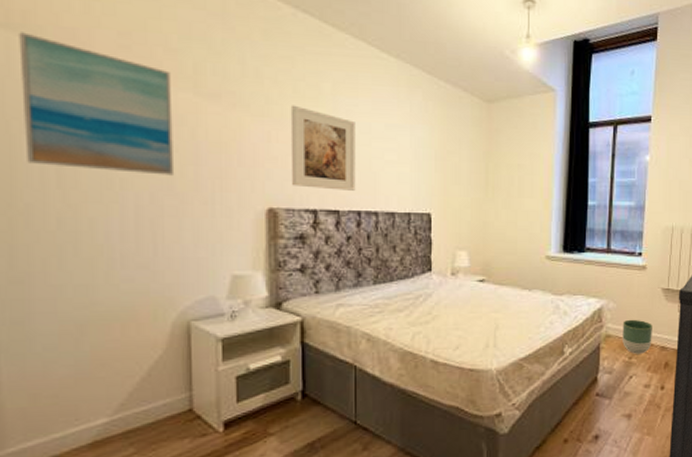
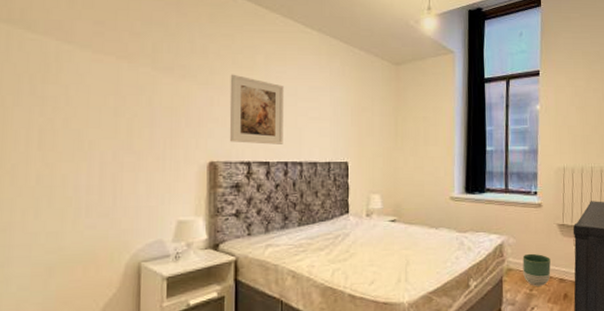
wall art: present [19,32,173,175] -> none [15,25,134,137]

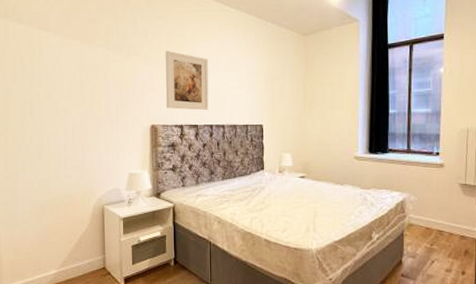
planter: present [522,253,551,286] -> none [423,210,452,241]

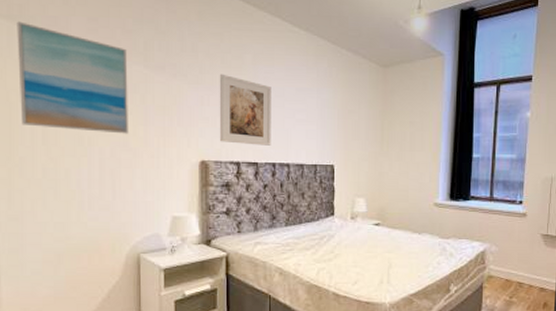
wall art: none [11,19,94,105] -> present [17,21,128,134]

